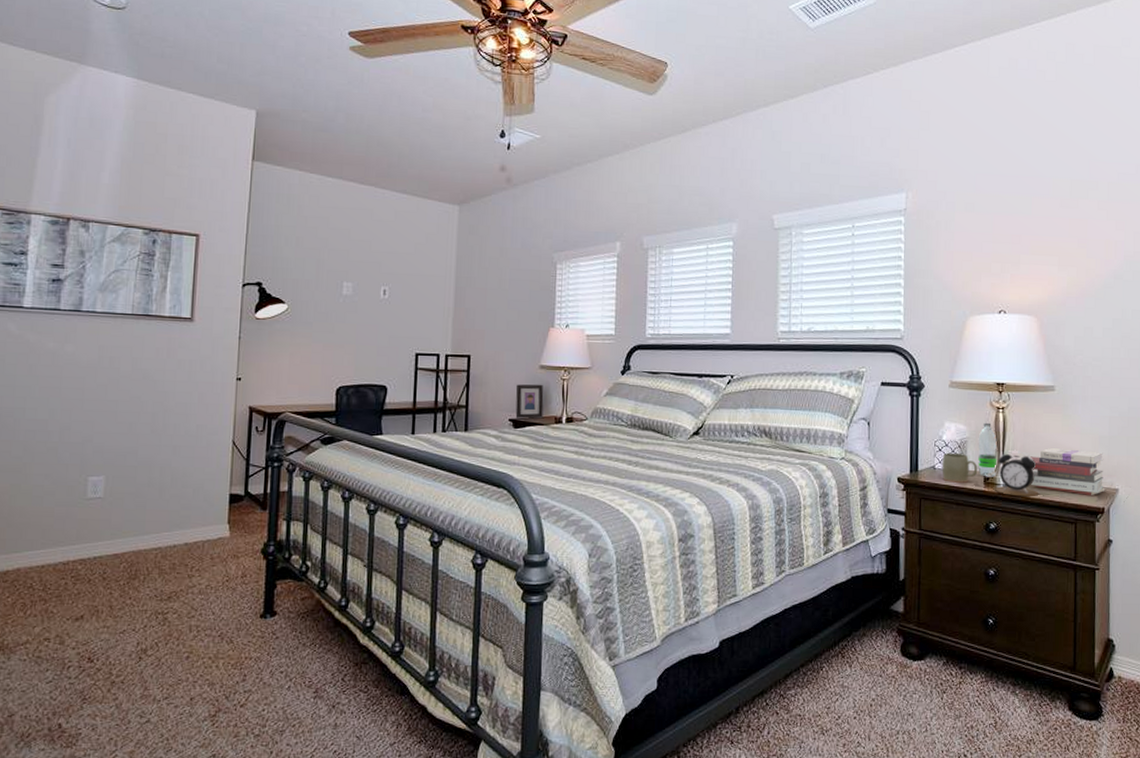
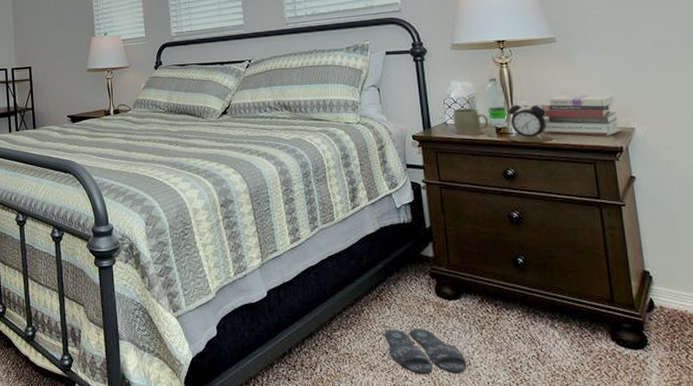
picture frame: present [515,384,544,419] -> none [69,84,95,114]
slippers: none [842,690,922,740] -> present [385,328,466,374]

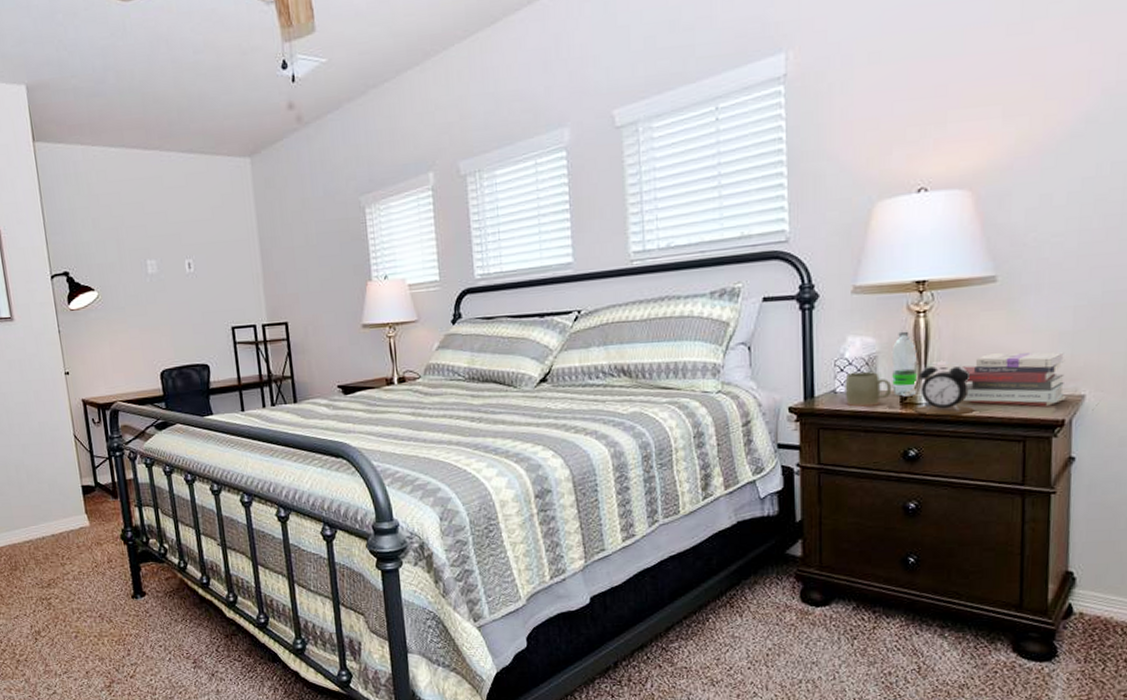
slippers: present [385,328,466,374] -> none [733,639,829,690]

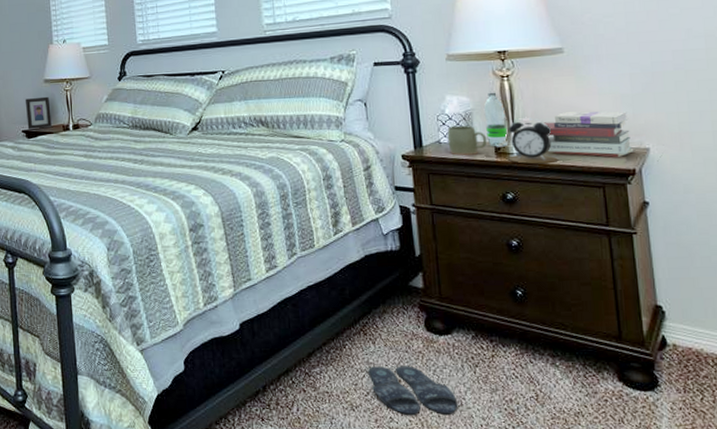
picture frame: none [339,344,373,384] -> present [25,96,52,129]
slippers: none [733,639,829,690] -> present [368,366,457,415]

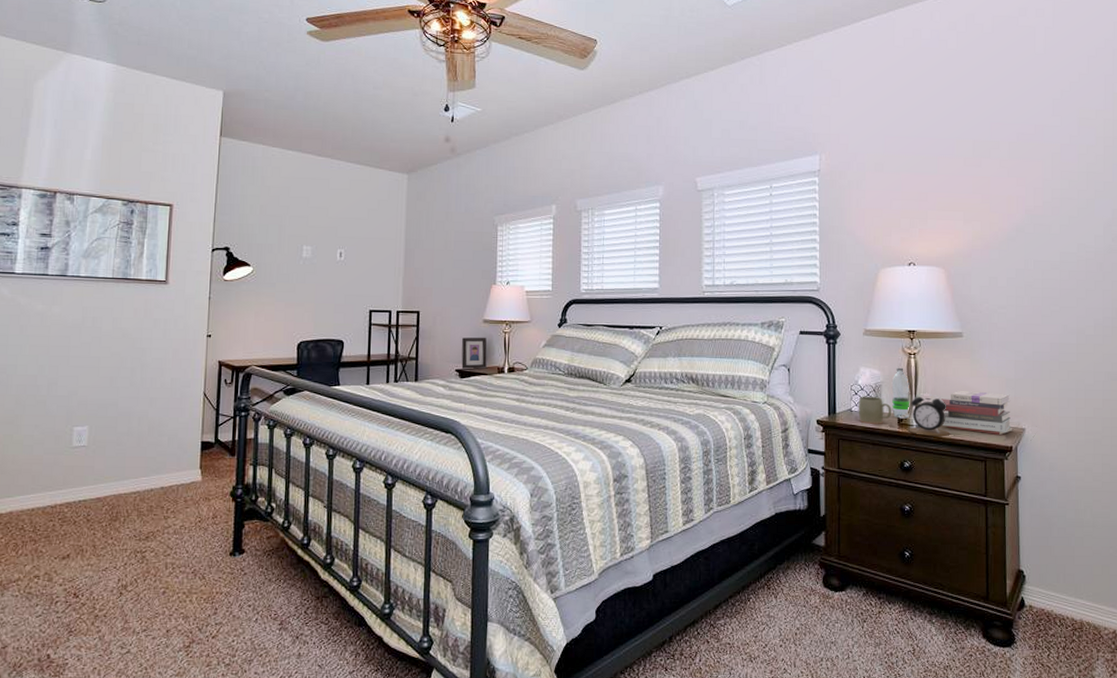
slippers: present [368,366,457,415] -> none [768,620,844,666]

